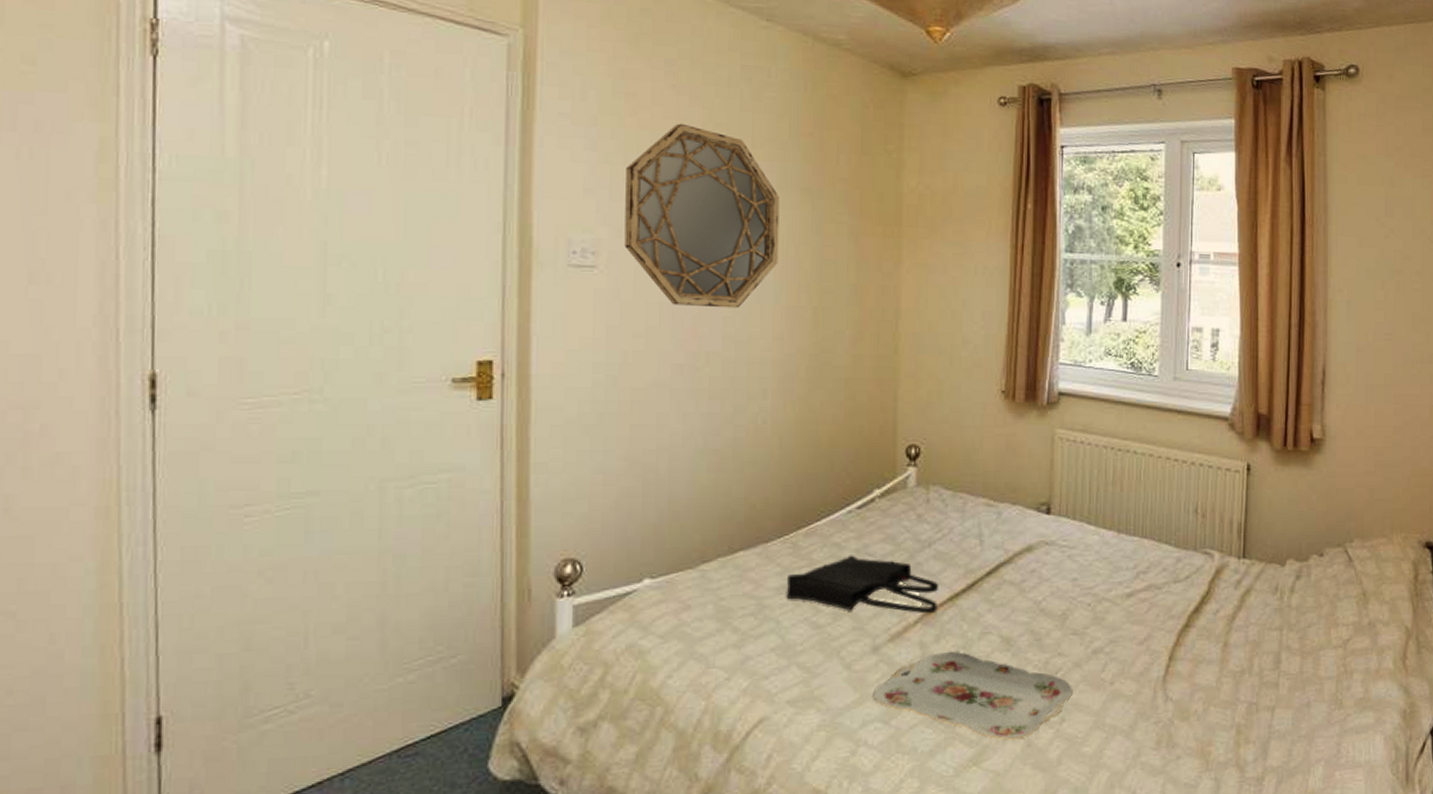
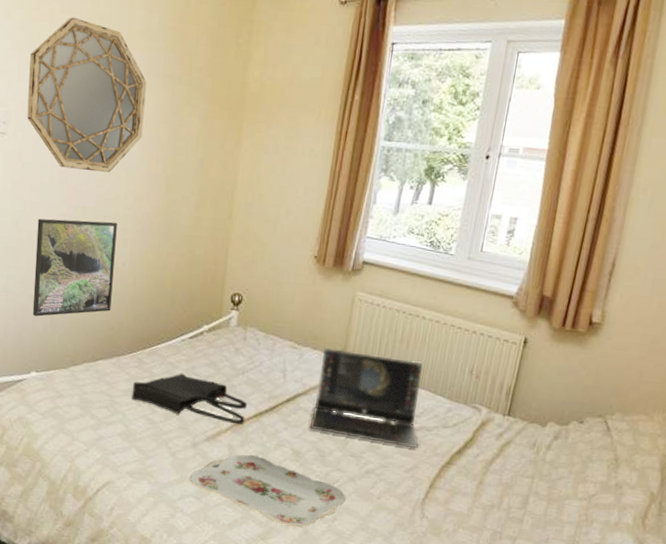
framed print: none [641,369,753,502] -> present [32,218,118,317]
laptop computer: none [1018,500,1151,614] -> present [309,347,423,449]

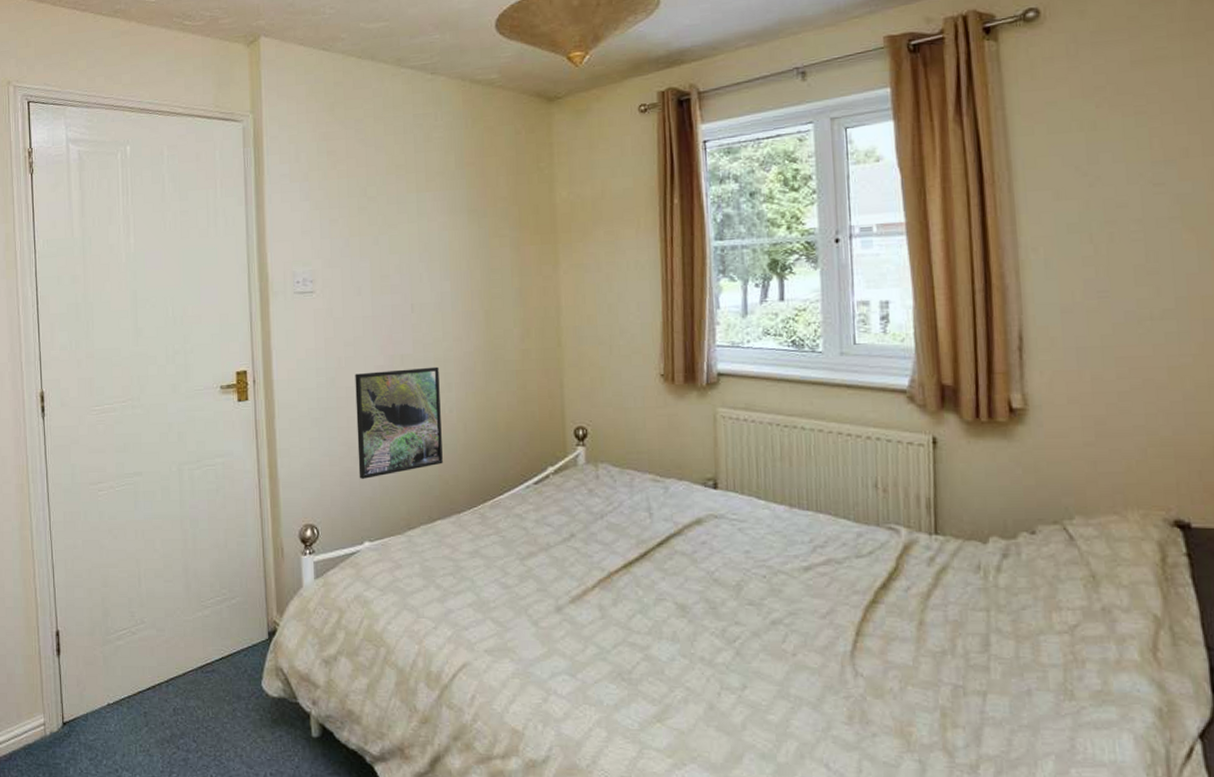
home mirror: present [27,17,147,173] -> none [331,169,454,318]
tote bag: present [131,373,248,425] -> none [478,525,614,580]
serving tray: present [190,454,346,527] -> none [559,616,754,702]
laptop computer: present [309,347,423,449] -> none [691,476,831,588]

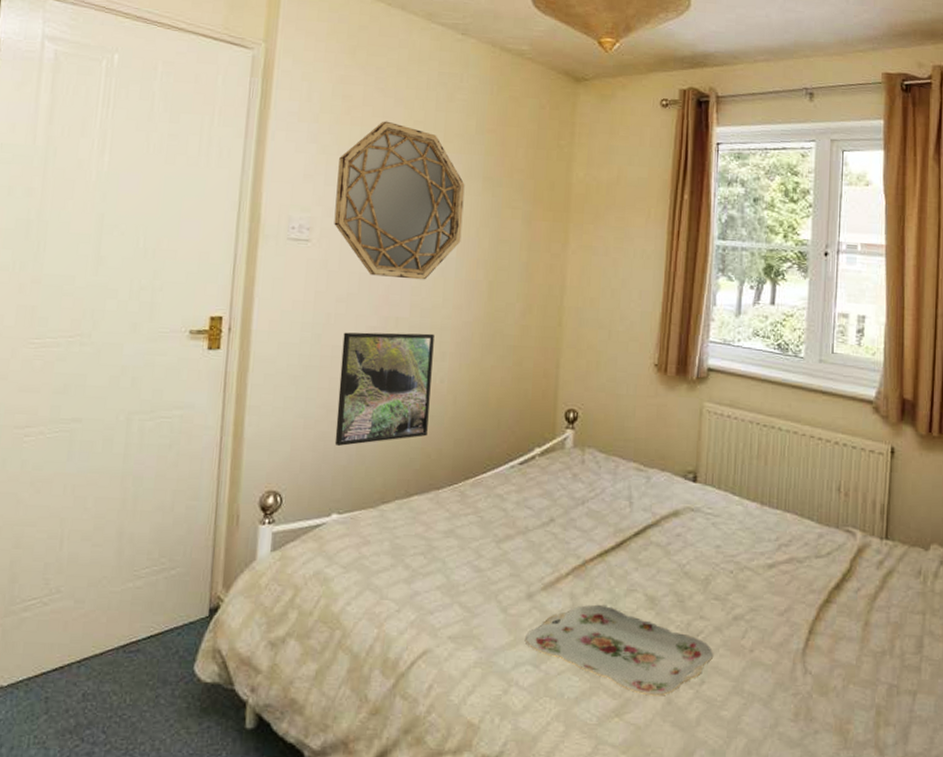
home mirror: none [331,169,454,318] -> present [334,121,465,280]
serving tray: none [559,616,754,702] -> present [526,605,714,696]

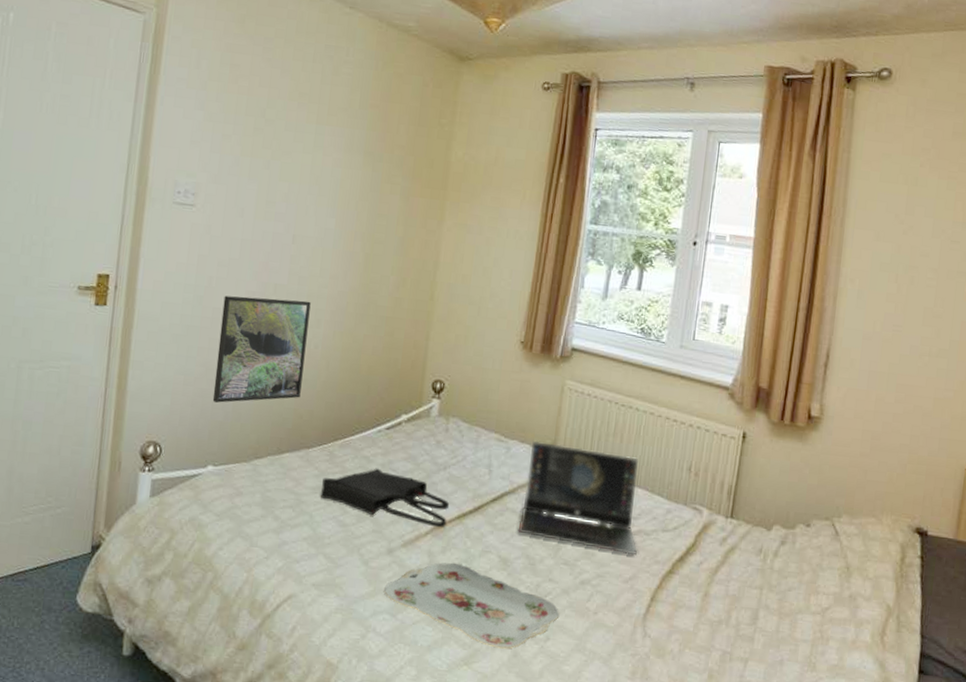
home mirror: present [334,121,465,280] -> none [218,91,346,249]
tote bag: none [452,506,591,568] -> present [320,468,450,528]
laptop computer: none [664,468,792,586] -> present [518,440,638,556]

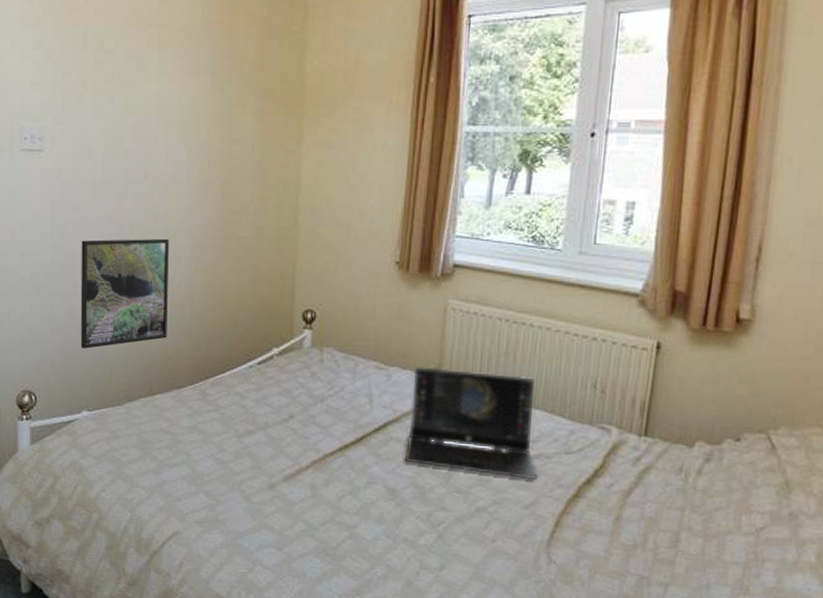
tote bag: present [320,468,450,528] -> none [195,404,330,461]
serving tray: present [384,562,560,649] -> none [268,495,455,579]

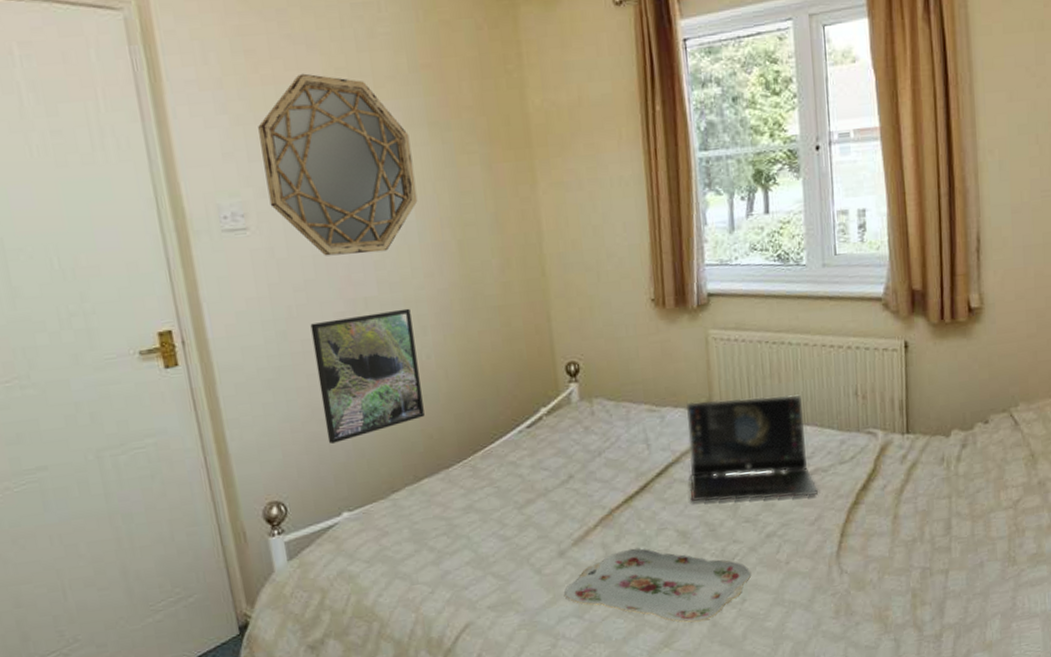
home mirror: none [64,19,193,185] -> present [258,73,418,256]
serving tray: none [268,495,455,579] -> present [565,548,752,622]

